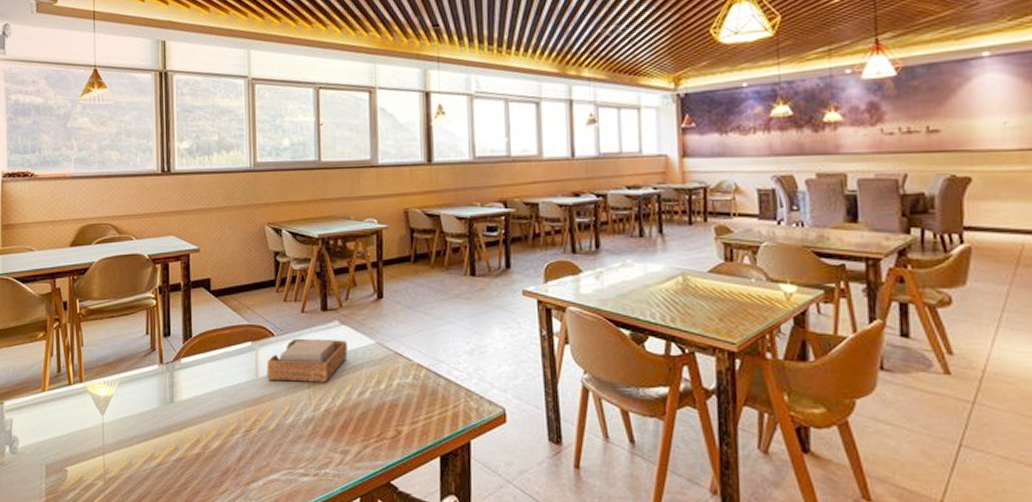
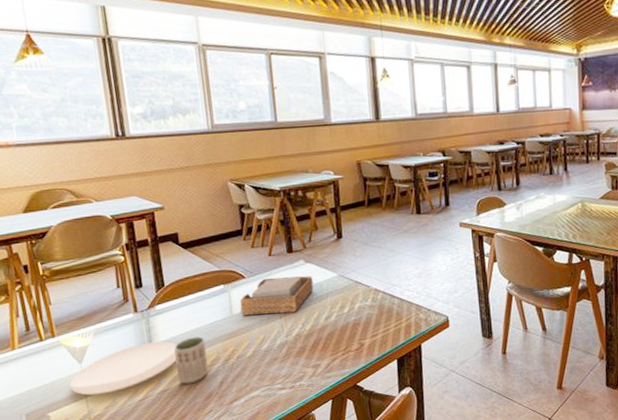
plate: none [90,399,199,454] -> present [69,341,177,396]
cup: none [194,399,228,454] -> present [174,336,208,384]

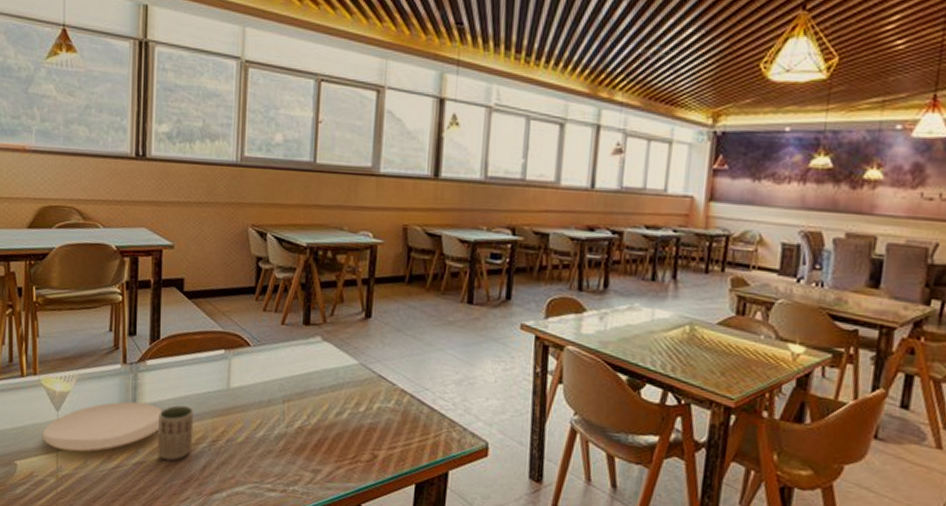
napkin holder: present [239,276,314,315] -> none [239,350,328,400]

